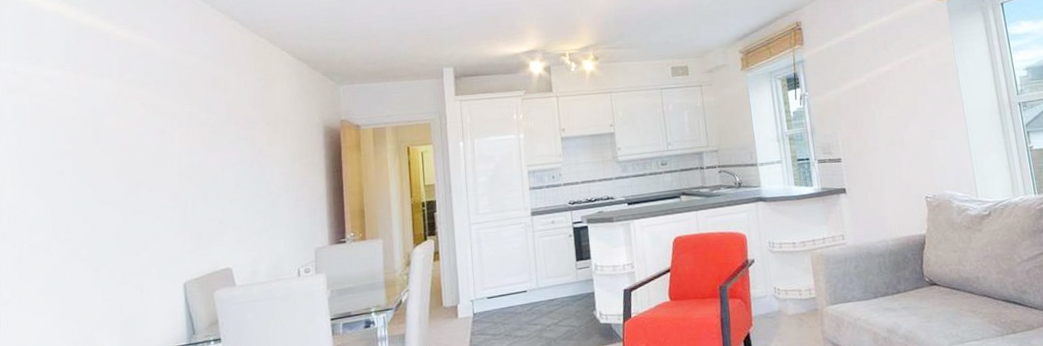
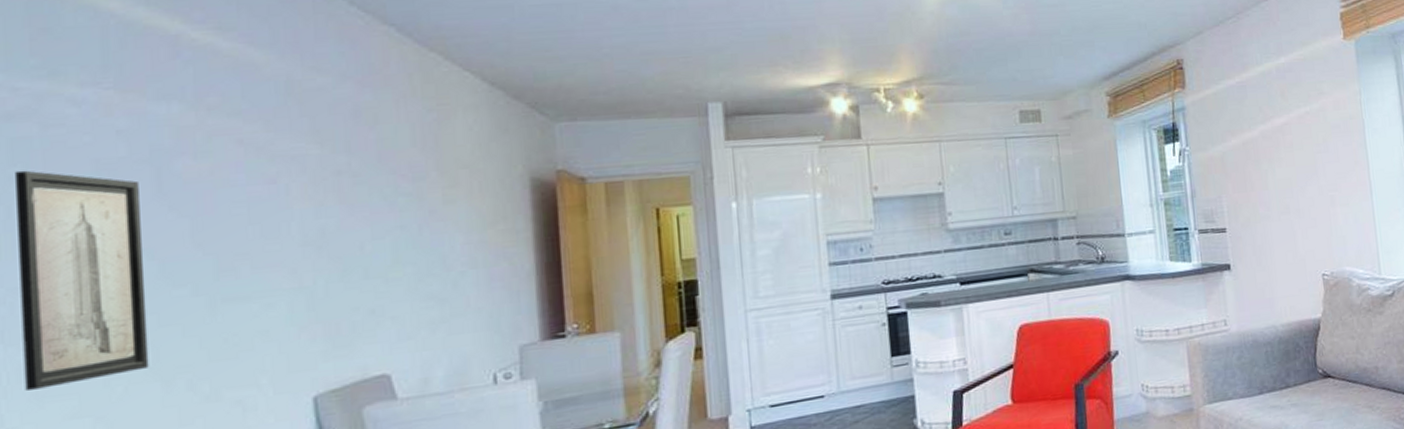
wall art: none [15,126,86,274] -> present [15,170,149,390]

